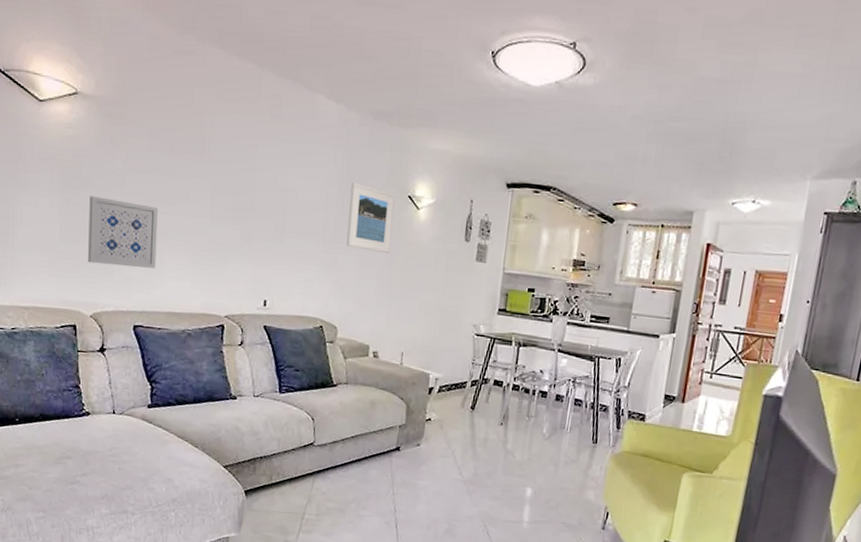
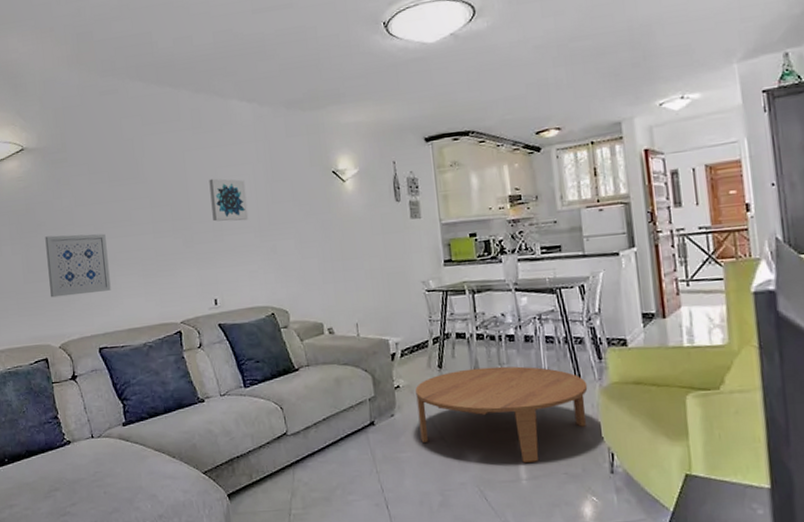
wall art: none [276,174,317,227] -> present [209,178,249,222]
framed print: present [346,182,396,253] -> none [276,170,325,232]
coffee table: none [440,415,602,509] -> present [415,366,588,463]

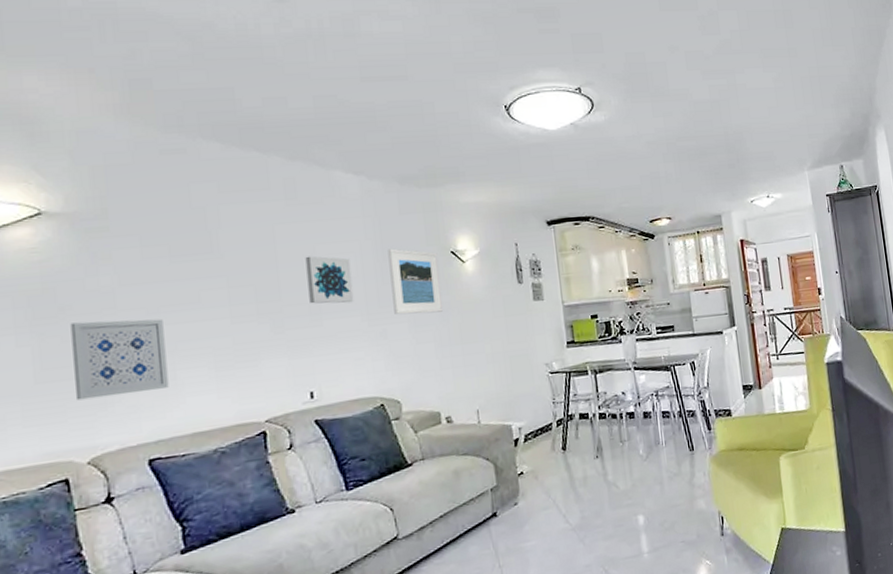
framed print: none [276,170,325,232] -> present [387,248,443,315]
coffee table: present [415,366,588,463] -> none [539,441,700,536]

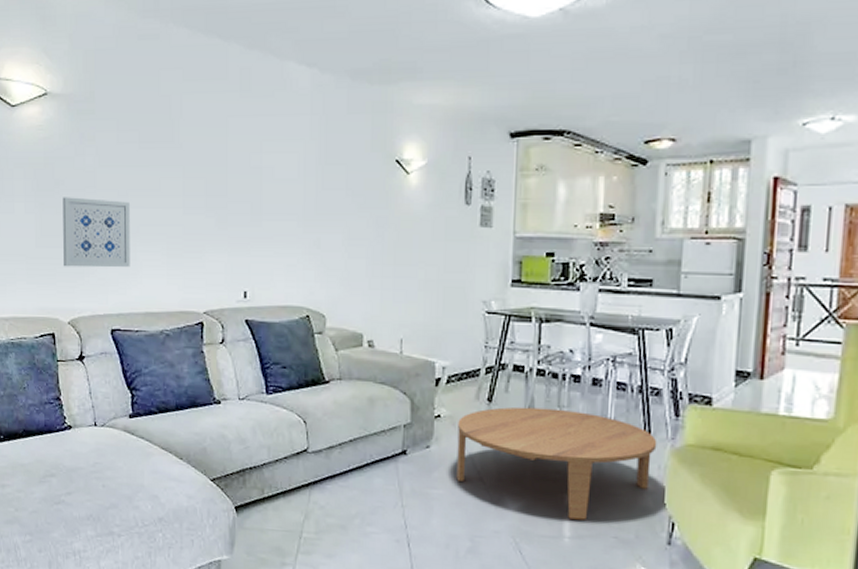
wall art: present [305,256,354,304] -> none [252,152,293,206]
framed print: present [387,248,443,315] -> none [330,151,382,227]
coffee table: none [539,441,700,536] -> present [456,407,657,520]

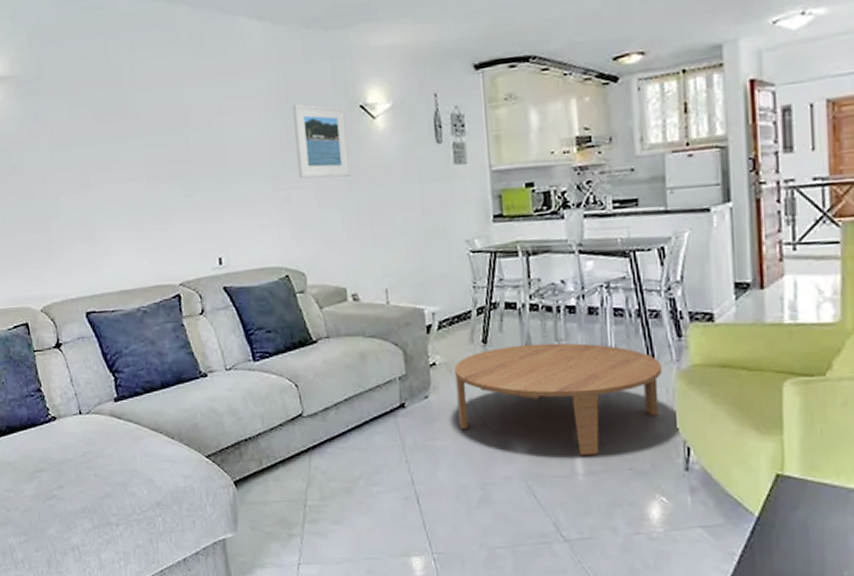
wall art: present [62,197,130,268] -> none [21,178,99,253]
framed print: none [330,151,382,227] -> present [292,103,350,179]

